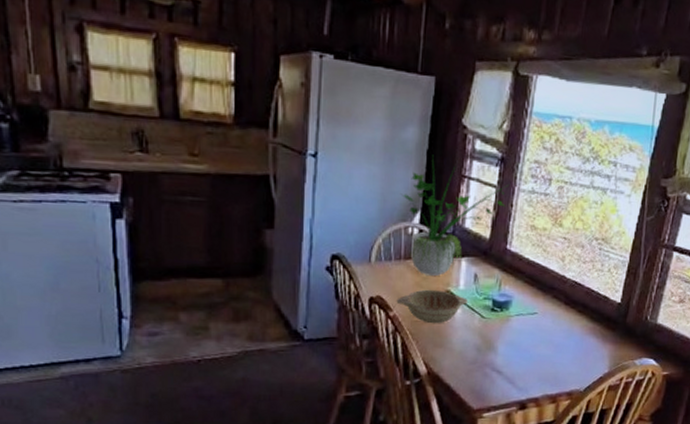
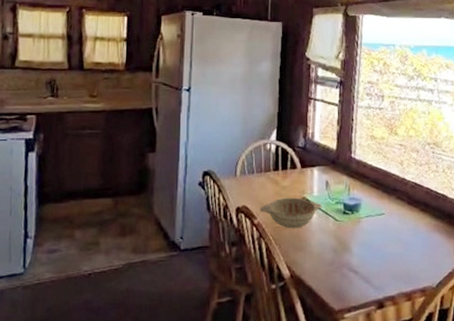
potted plant: present [400,154,509,276] -> none [258,82,348,185]

